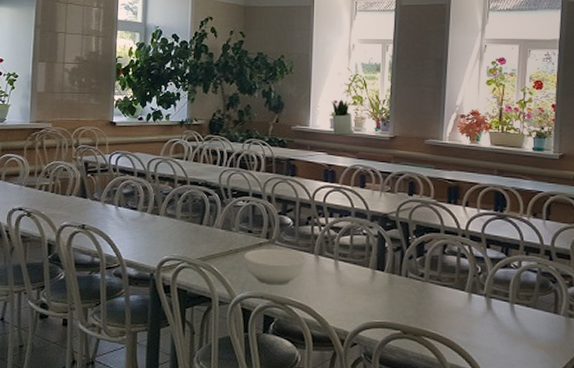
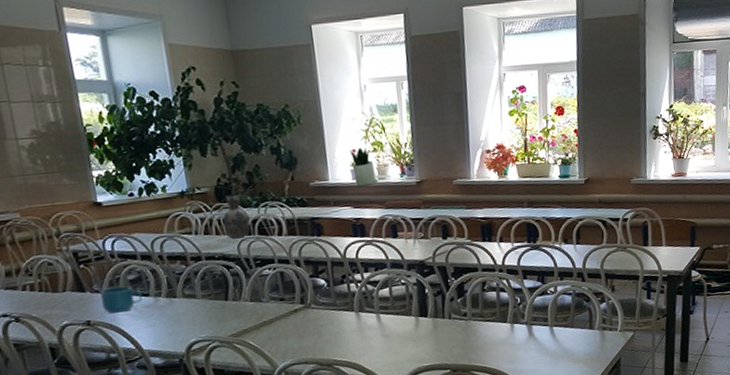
cup: none [97,198,131,221] -> present [100,286,142,313]
jug: none [211,129,234,169] -> present [223,194,250,239]
bowl: present [244,249,307,285] -> none [280,311,348,350]

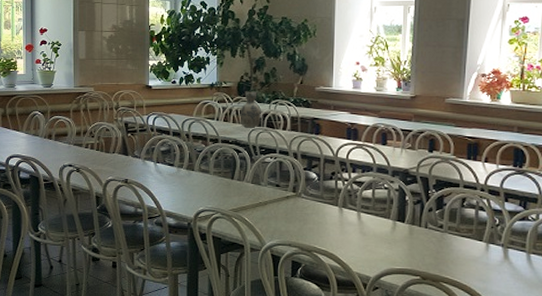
cup: present [100,286,142,313] -> none [138,155,168,176]
planter: present [350,147,379,187] -> none [354,61,376,96]

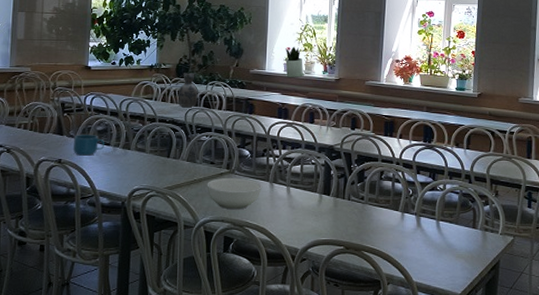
cup: none [138,155,168,176] -> present [72,135,104,156]
bowl: none [272,201,331,235] -> present [207,178,263,210]
planter: none [354,61,376,96] -> present [285,46,305,78]

